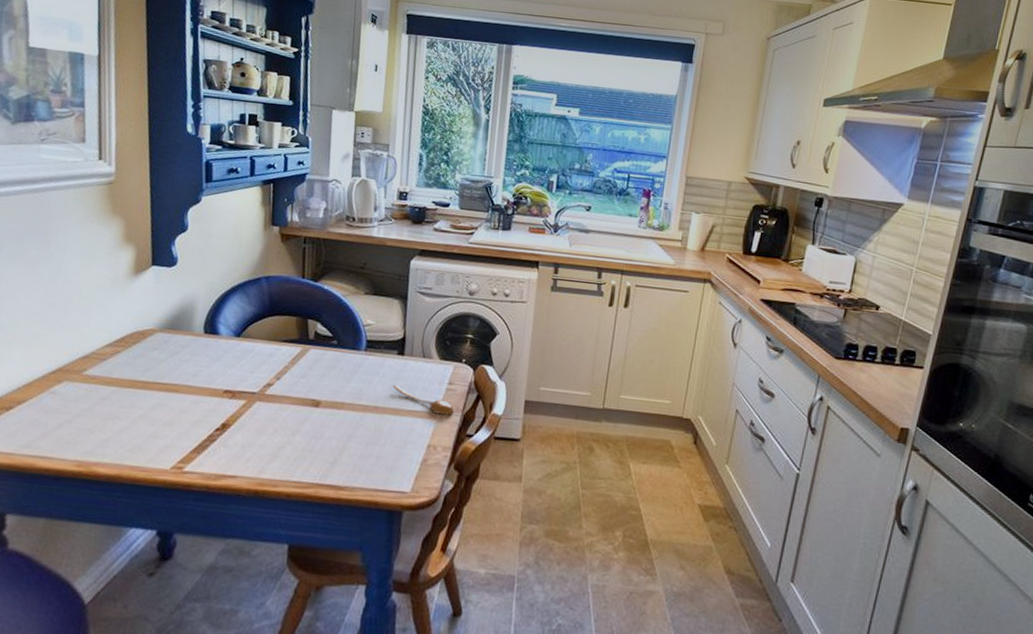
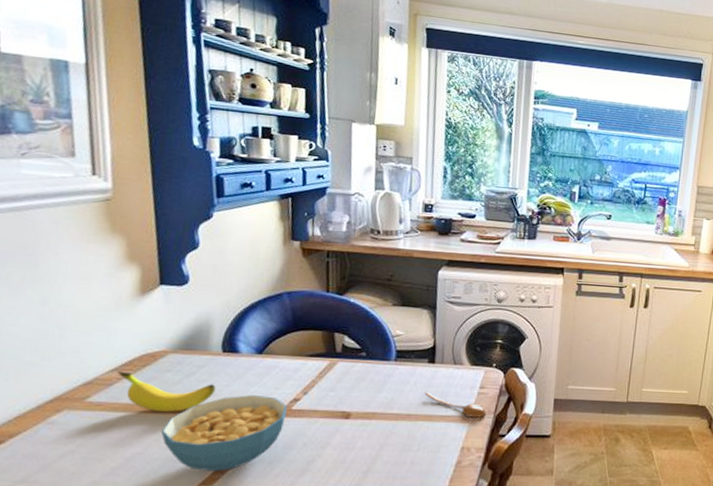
banana: none [111,347,197,390] -> present [117,371,216,412]
cereal bowl: none [146,377,261,451] -> present [161,395,287,471]

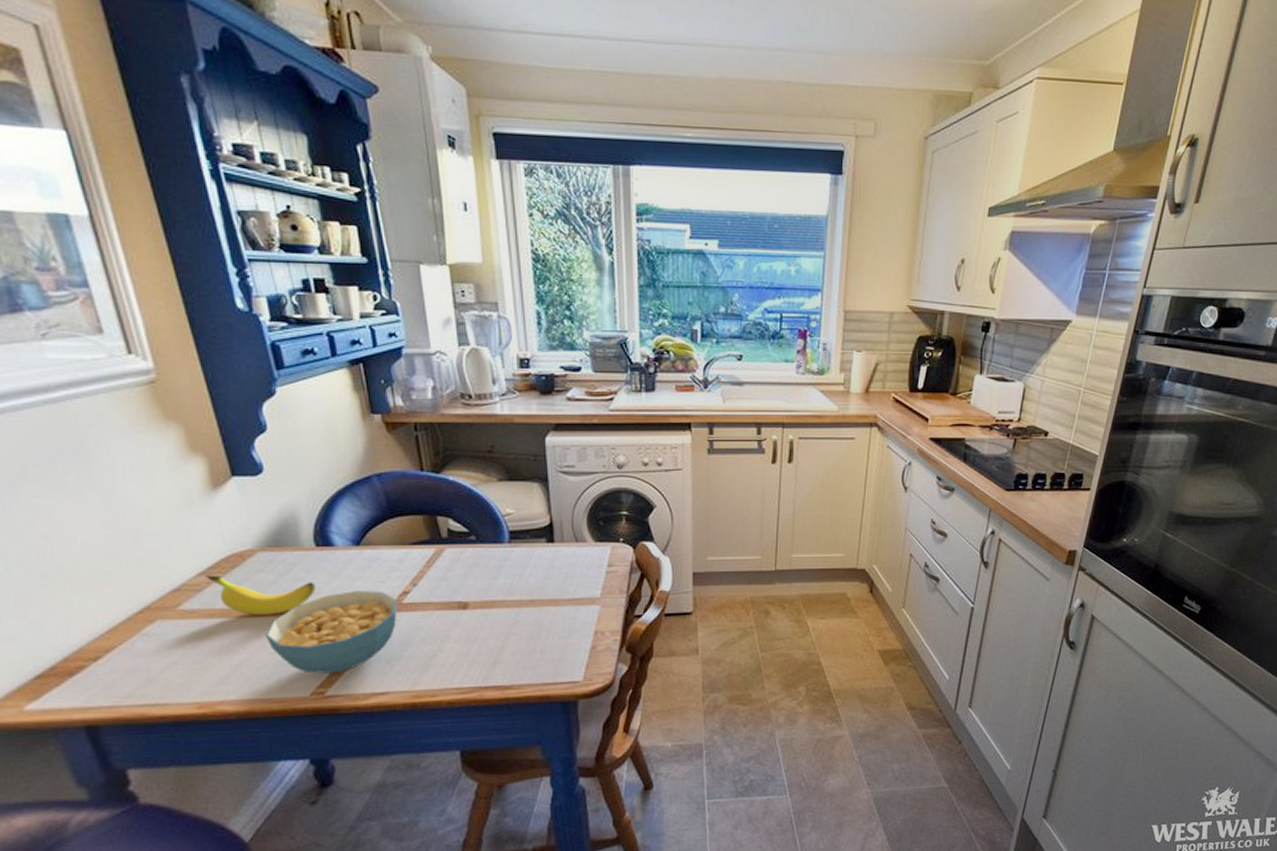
spoon: present [425,392,486,418] -> none [547,575,618,599]

